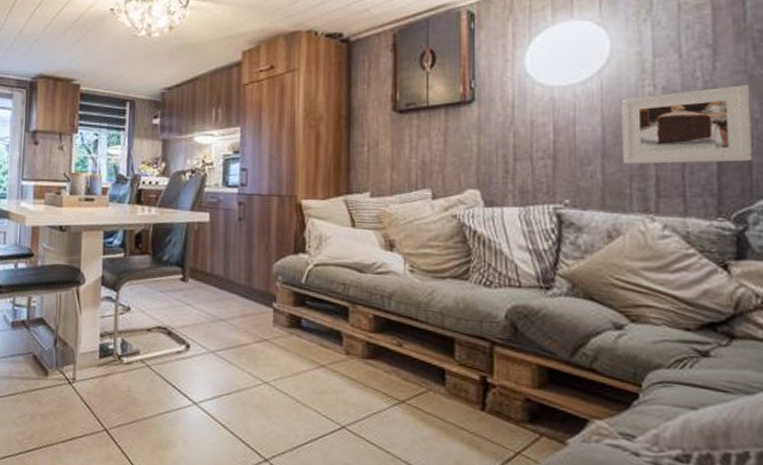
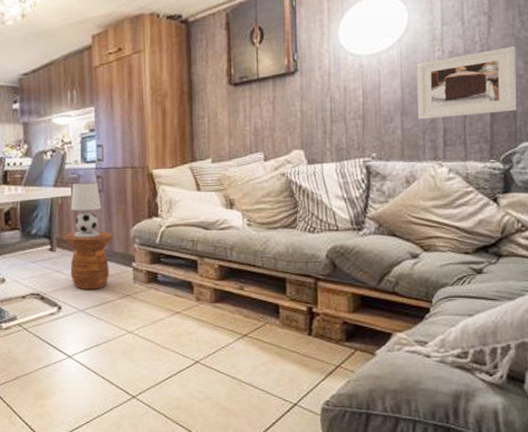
side table: none [199,262,254,330] -> present [65,230,114,291]
table lamp: none [208,208,242,270] -> present [71,182,102,237]

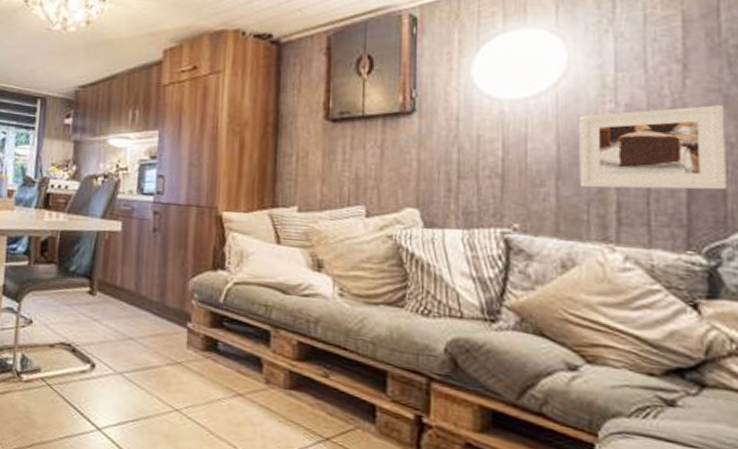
side table: present [65,230,114,291] -> none [108,274,168,350]
table lamp: present [71,182,102,237] -> none [119,216,156,285]

